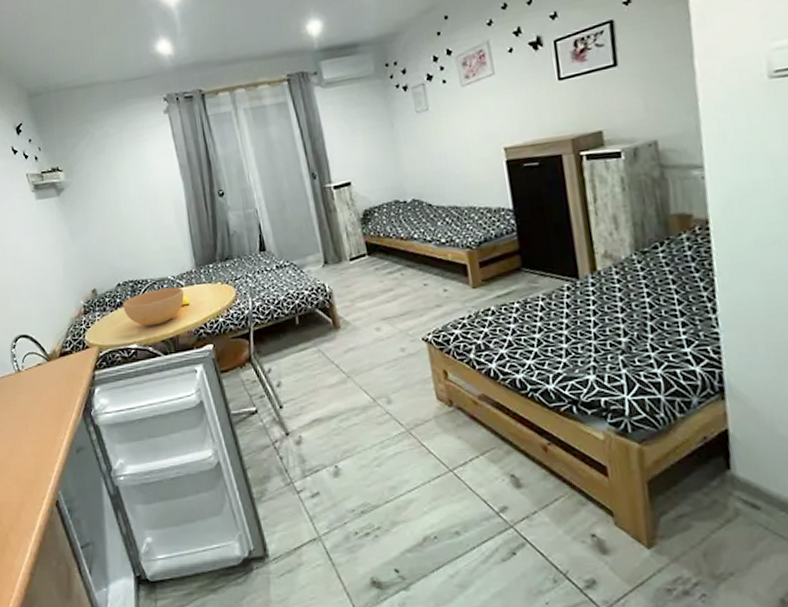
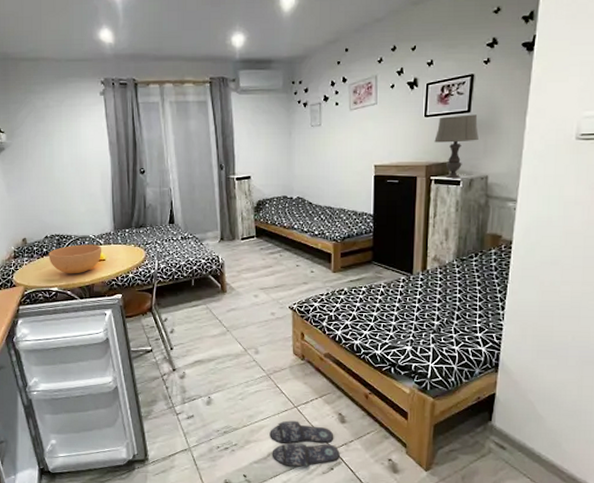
slippers: none [421,489,522,555] -> present [269,420,340,468]
table lamp: none [576,67,635,152] -> present [434,114,479,179]

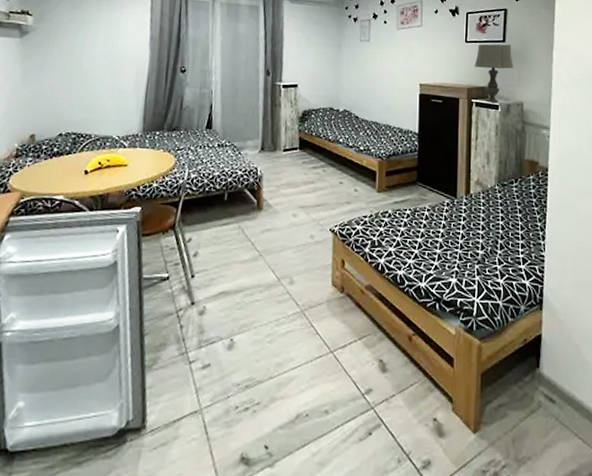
bowl: present [48,244,101,274] -> none [58,145,125,181]
slippers: present [269,420,340,468] -> none [299,369,380,434]

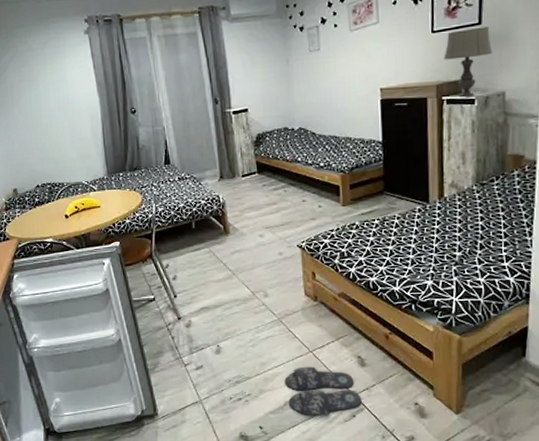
slippers: none [299,369,380,434] -> present [284,366,362,417]

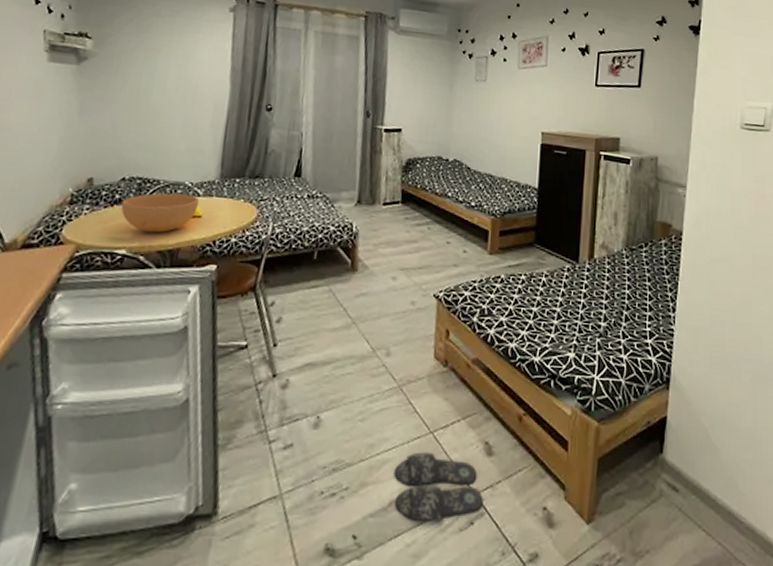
bowl: none [41,191,96,224] -> present [121,193,199,233]
table lamp: present [444,26,492,98] -> none [604,88,649,157]

